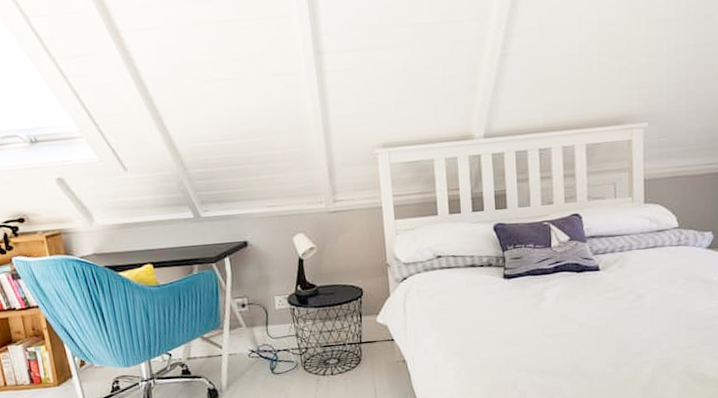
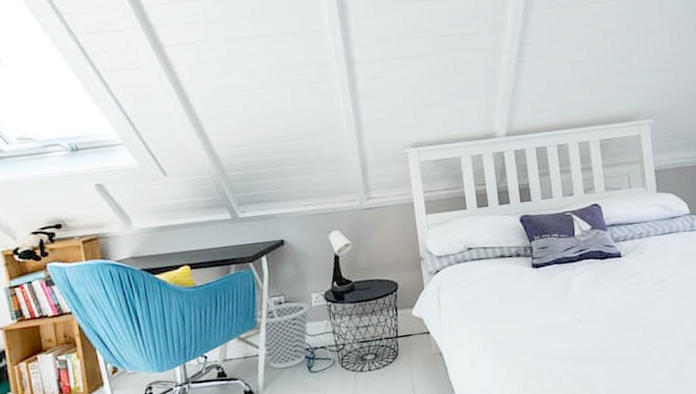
wastebasket: none [217,304,272,369] -> present [254,302,309,369]

